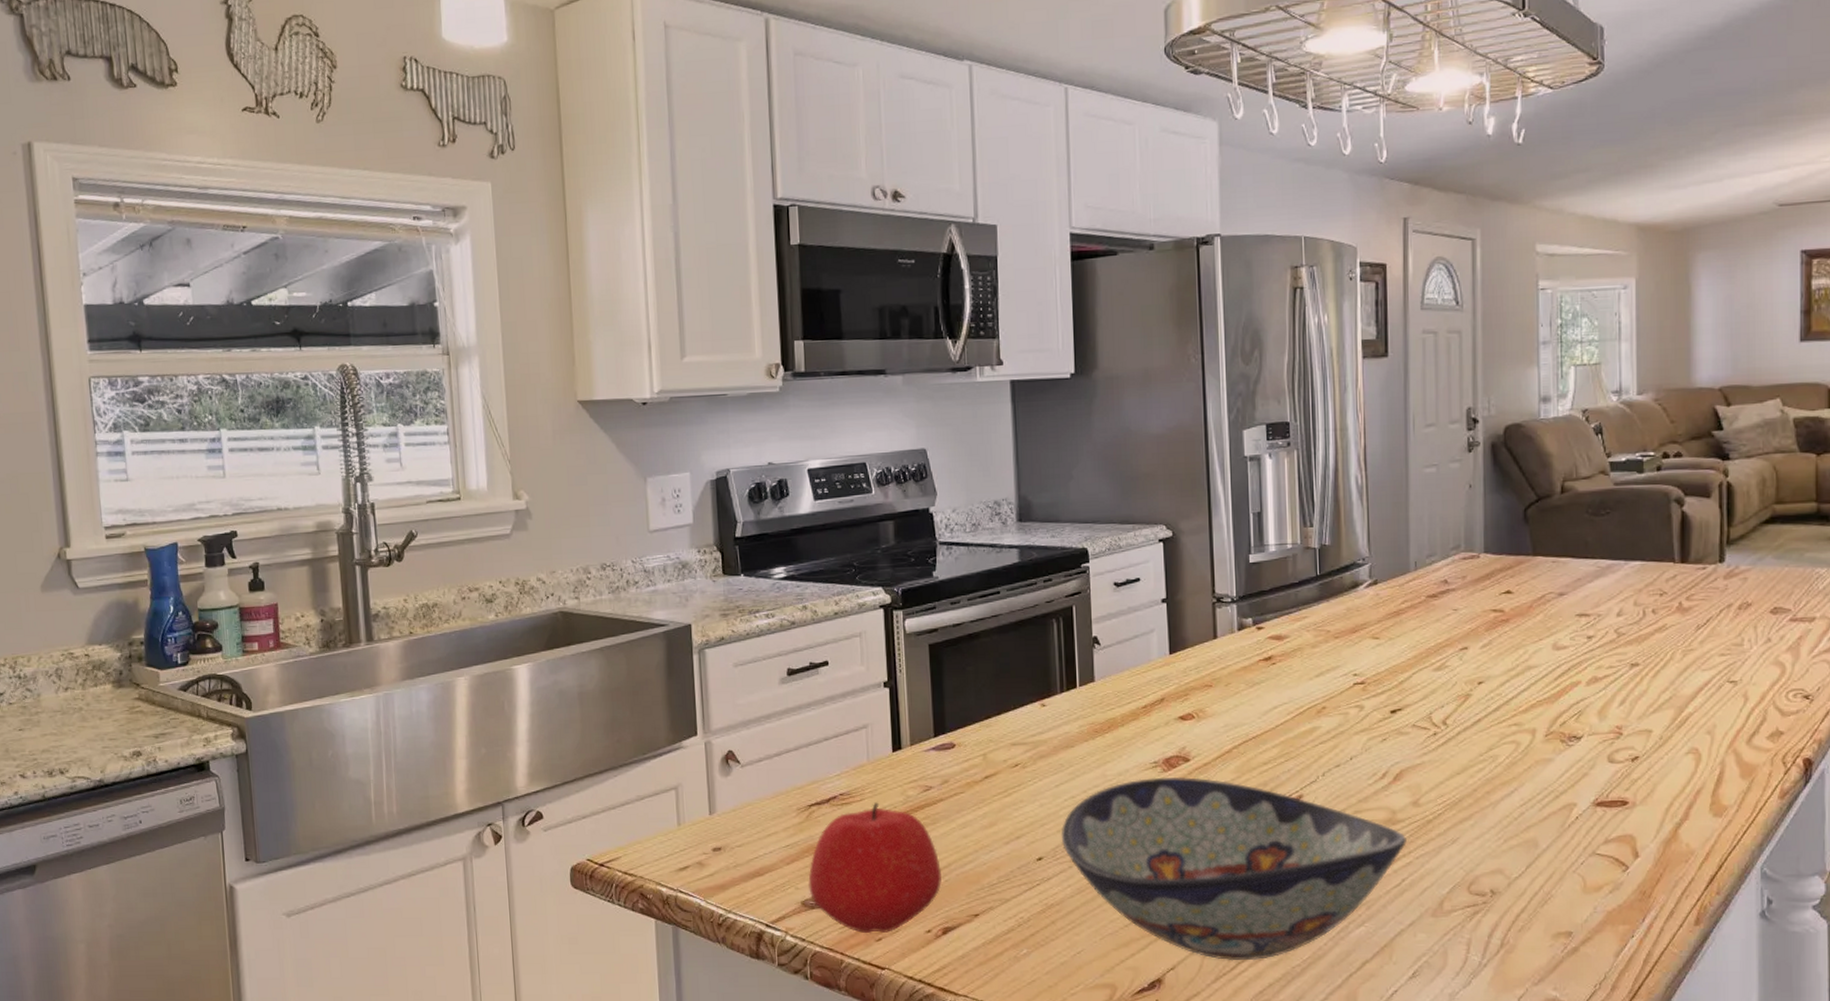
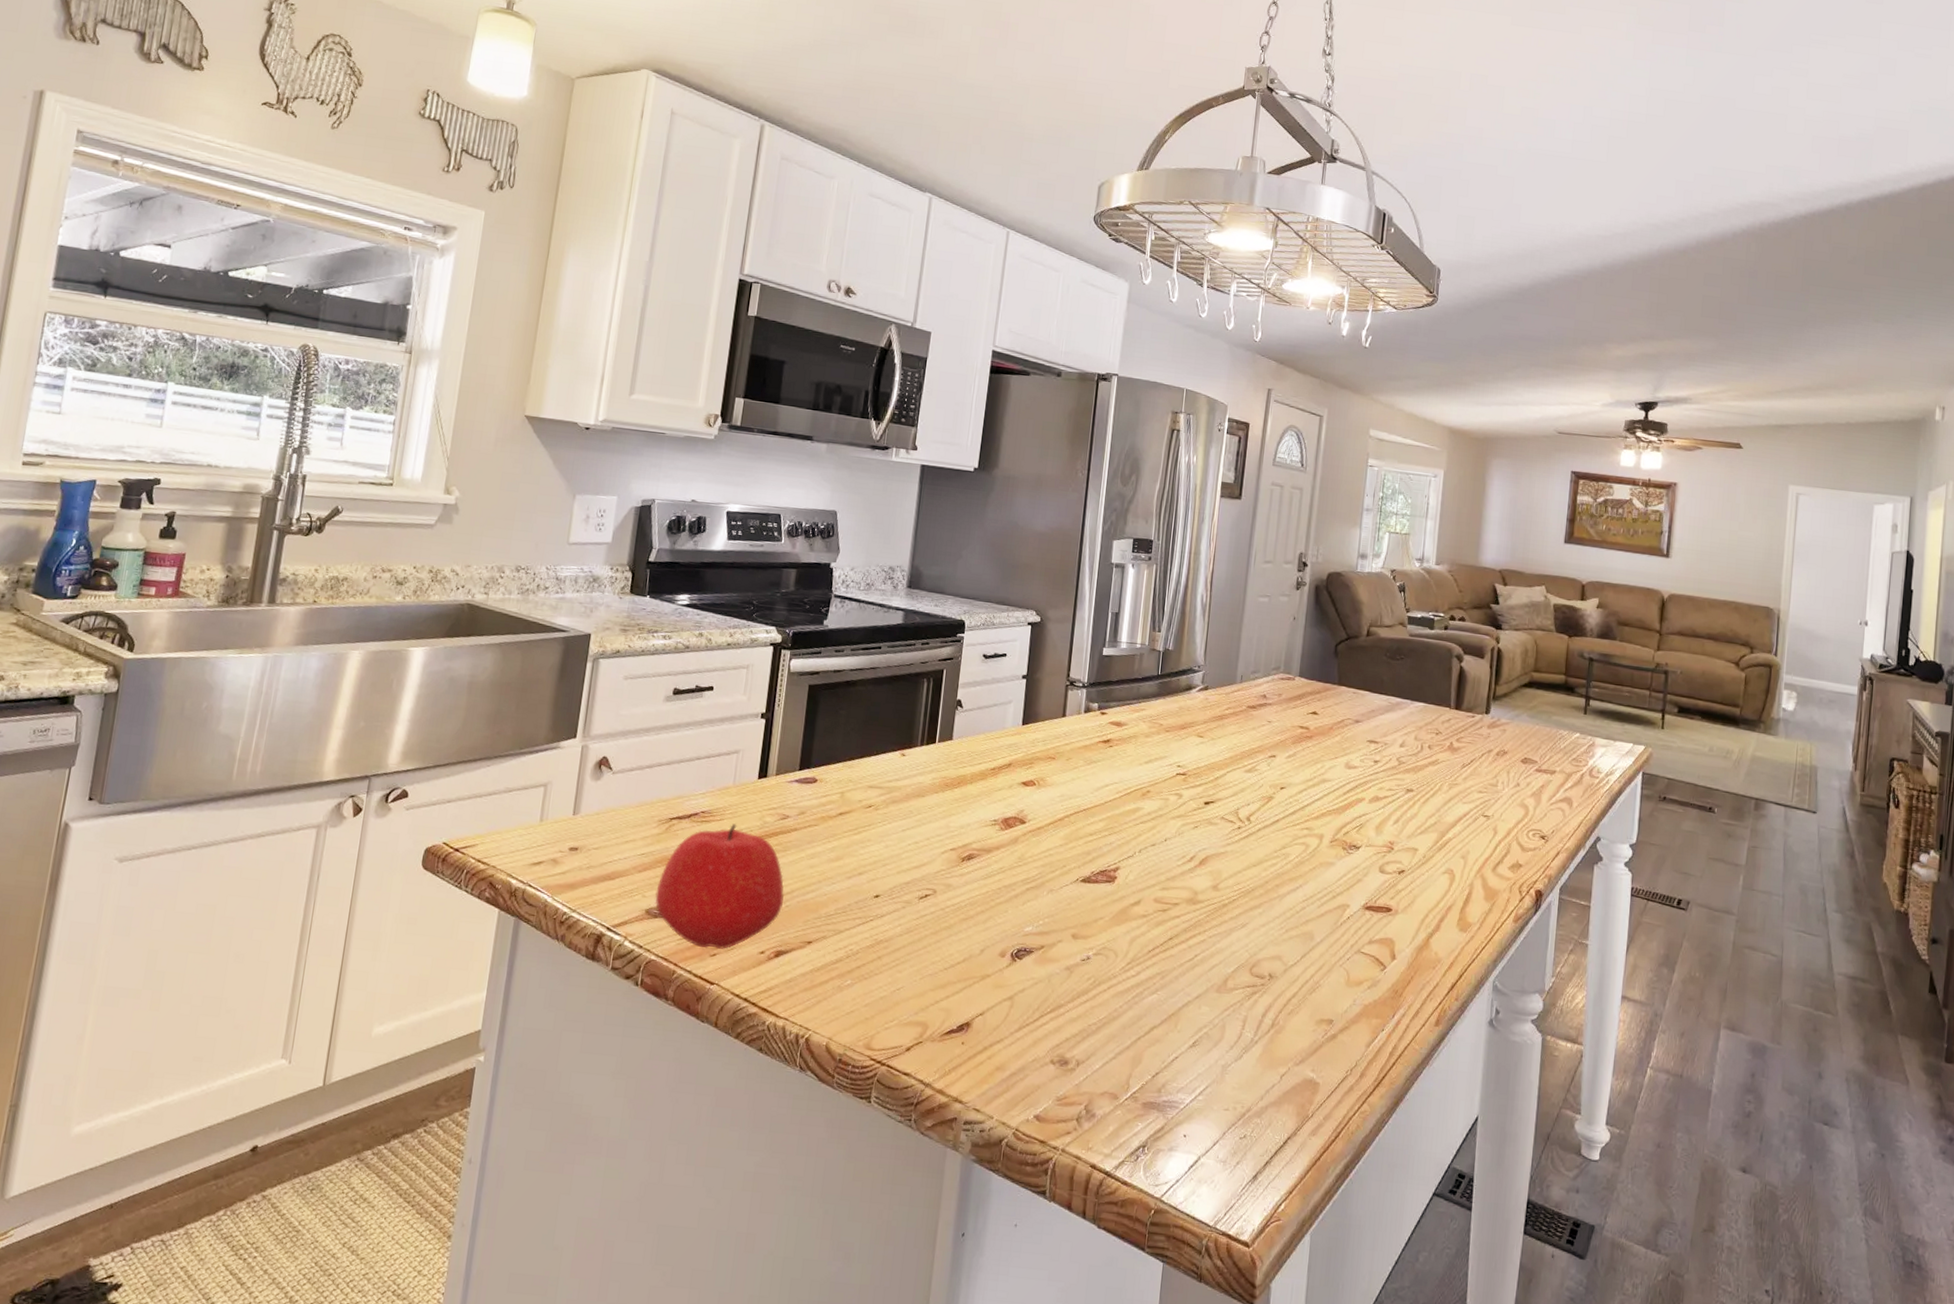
decorative bowl: present [1061,776,1408,961] -> none [899,834,1204,1015]

